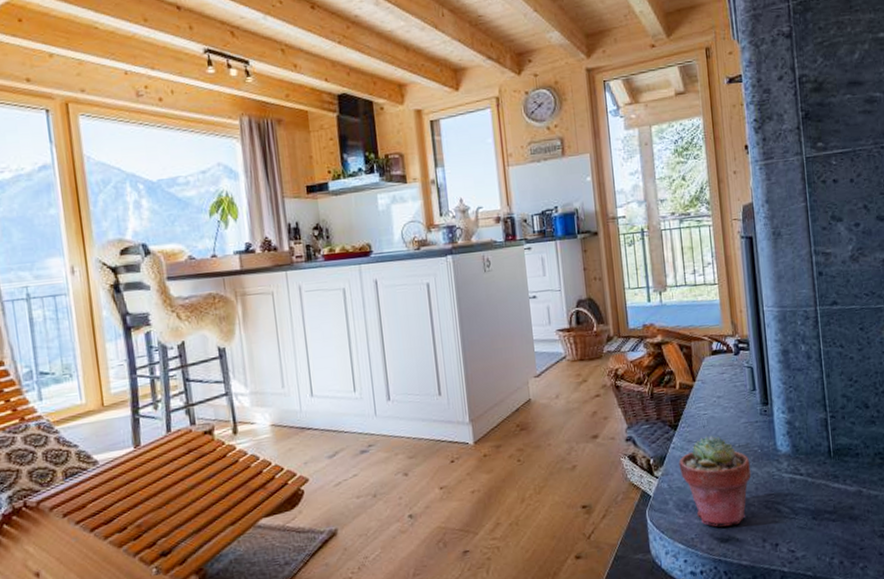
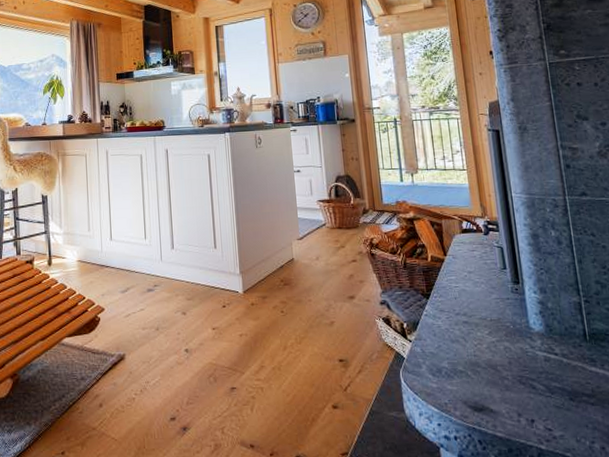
potted succulent: present [679,435,751,527] -> none [431,307,504,396]

